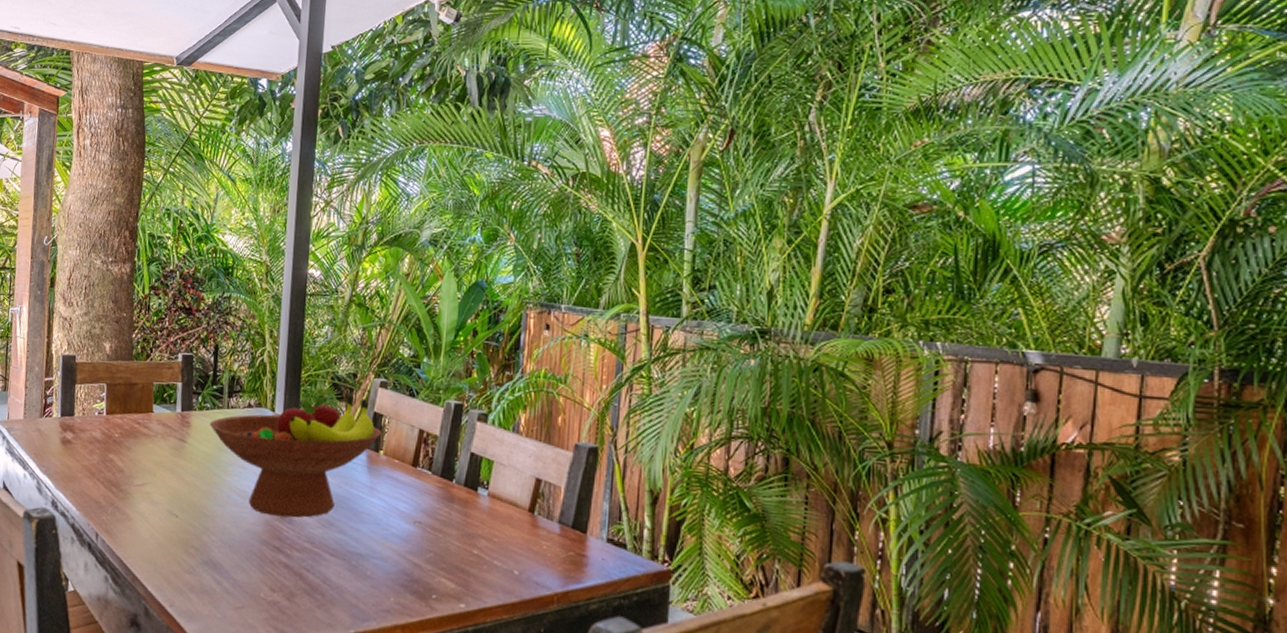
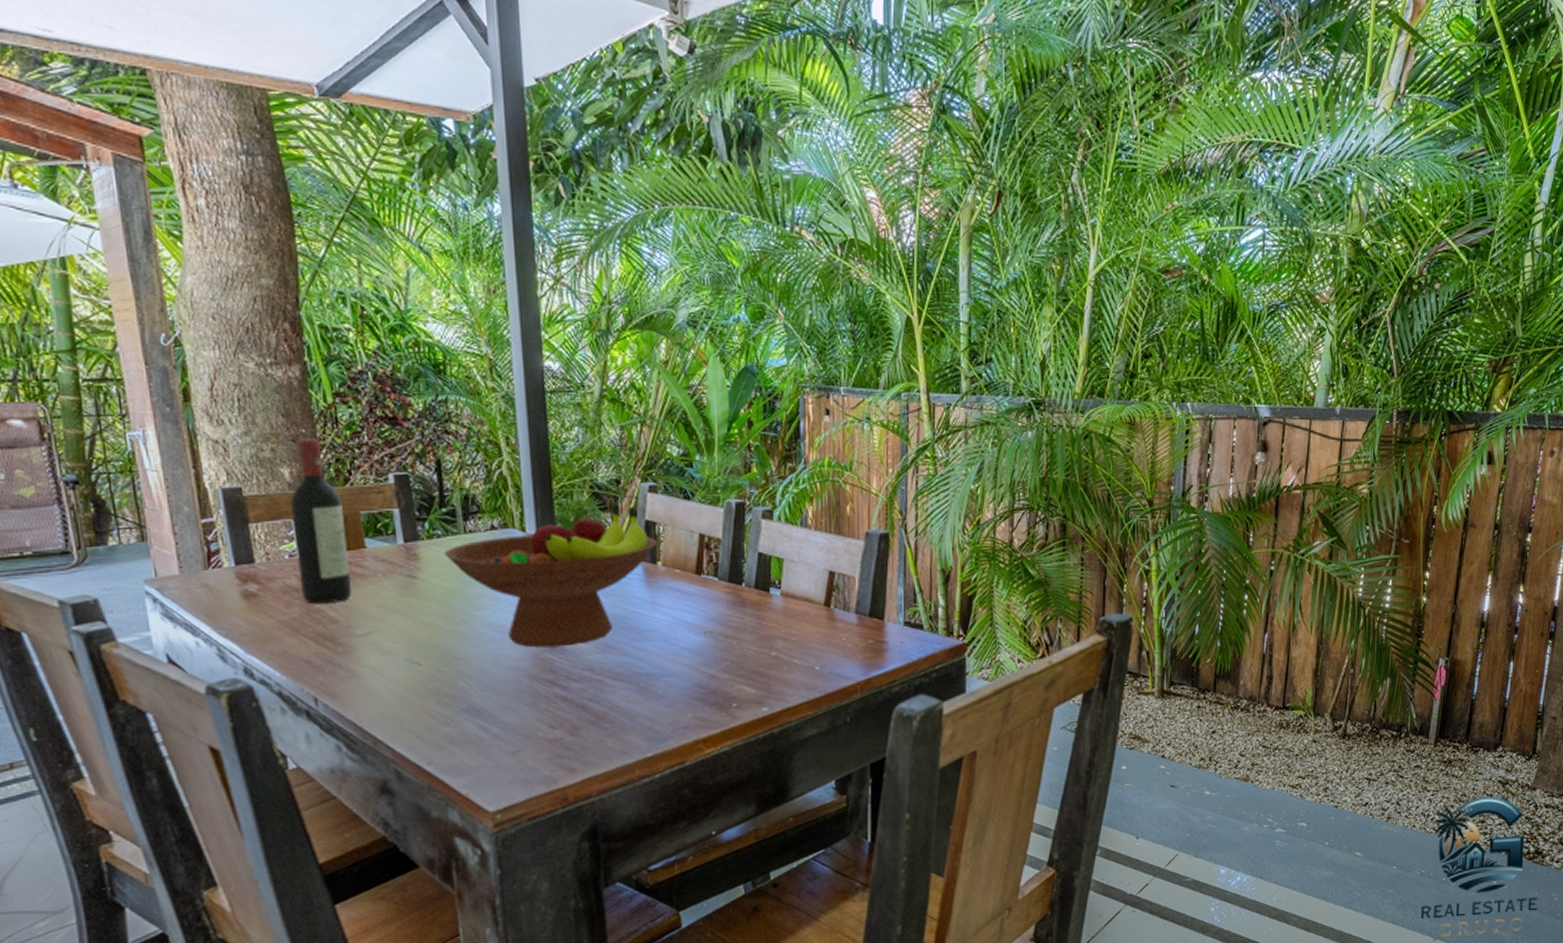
wine bottle: none [102,321,142,456] -> present [291,439,352,605]

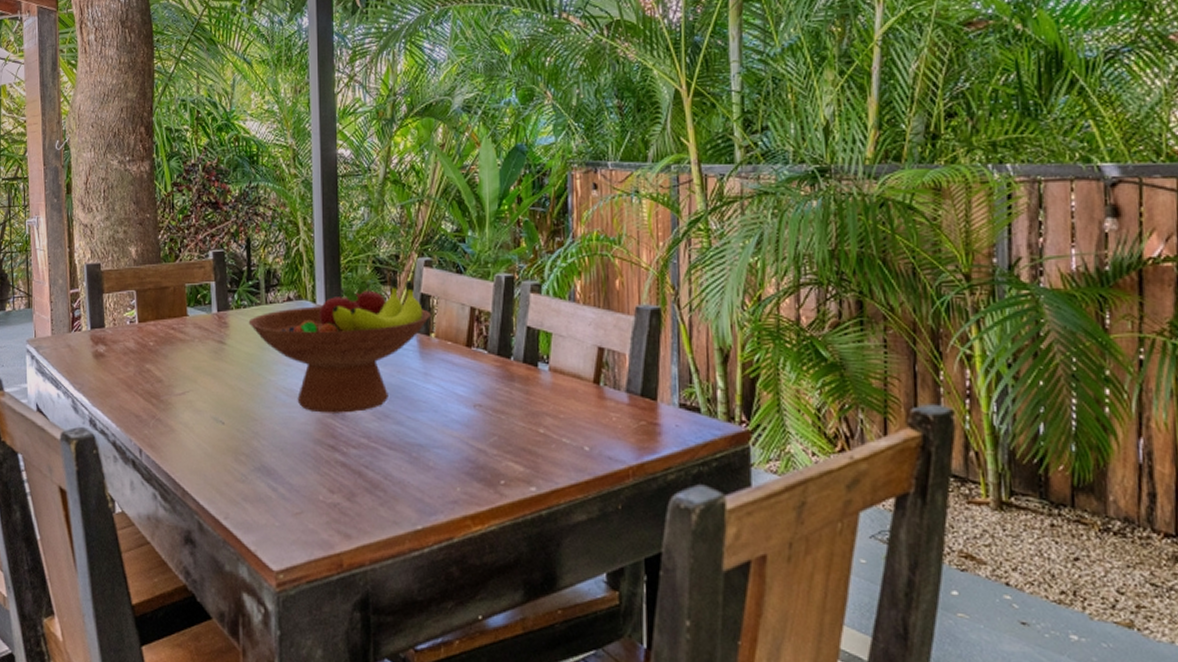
wine bottle: present [291,439,352,605] -> none [135,222,175,365]

